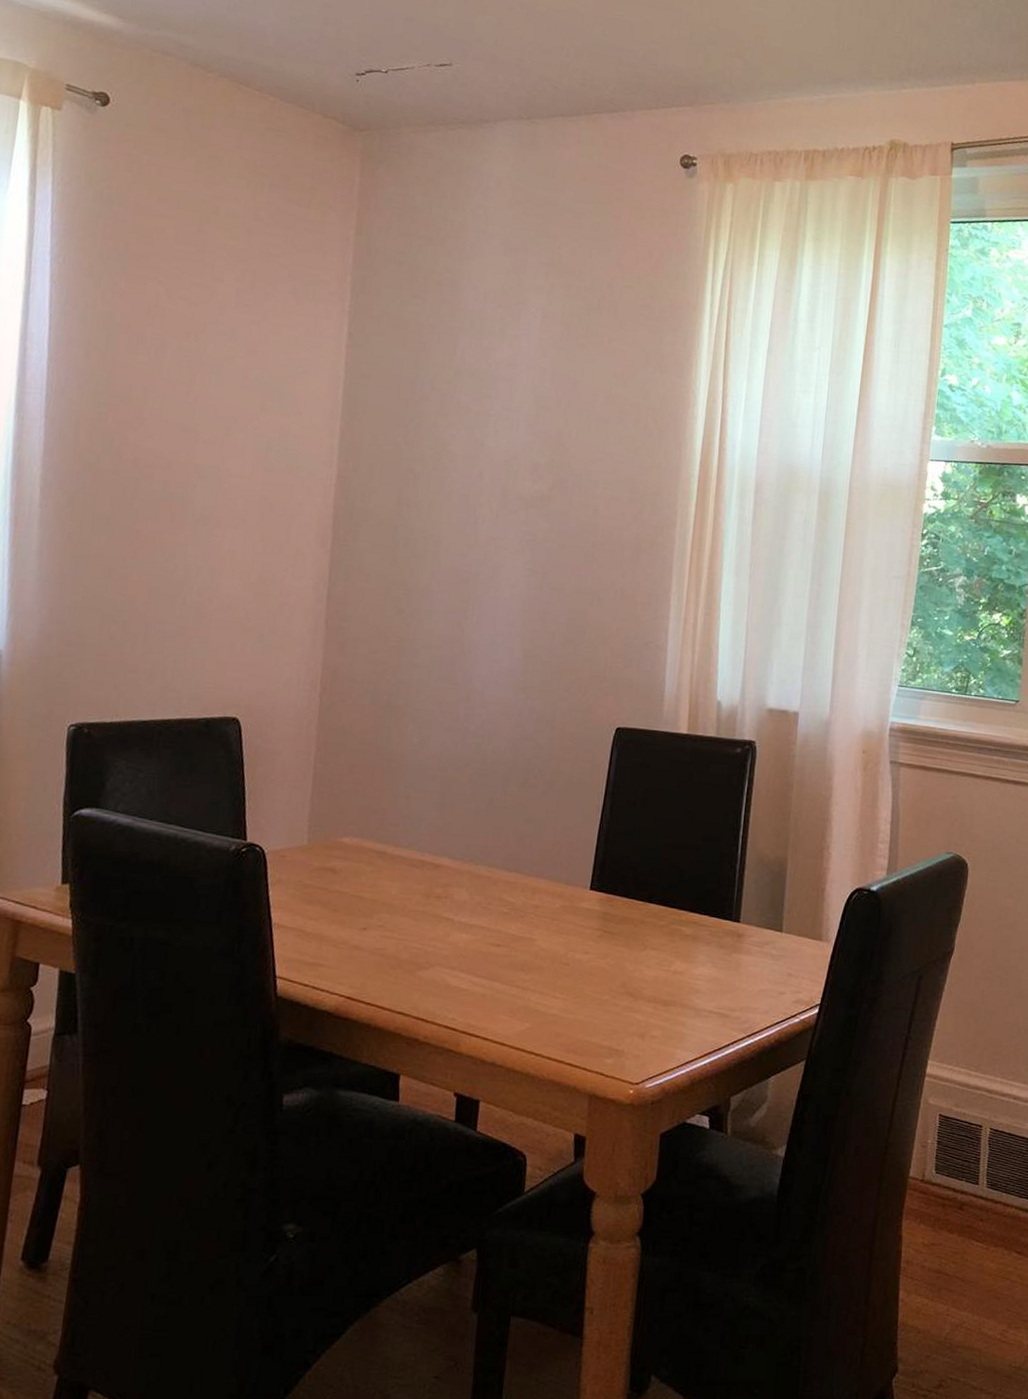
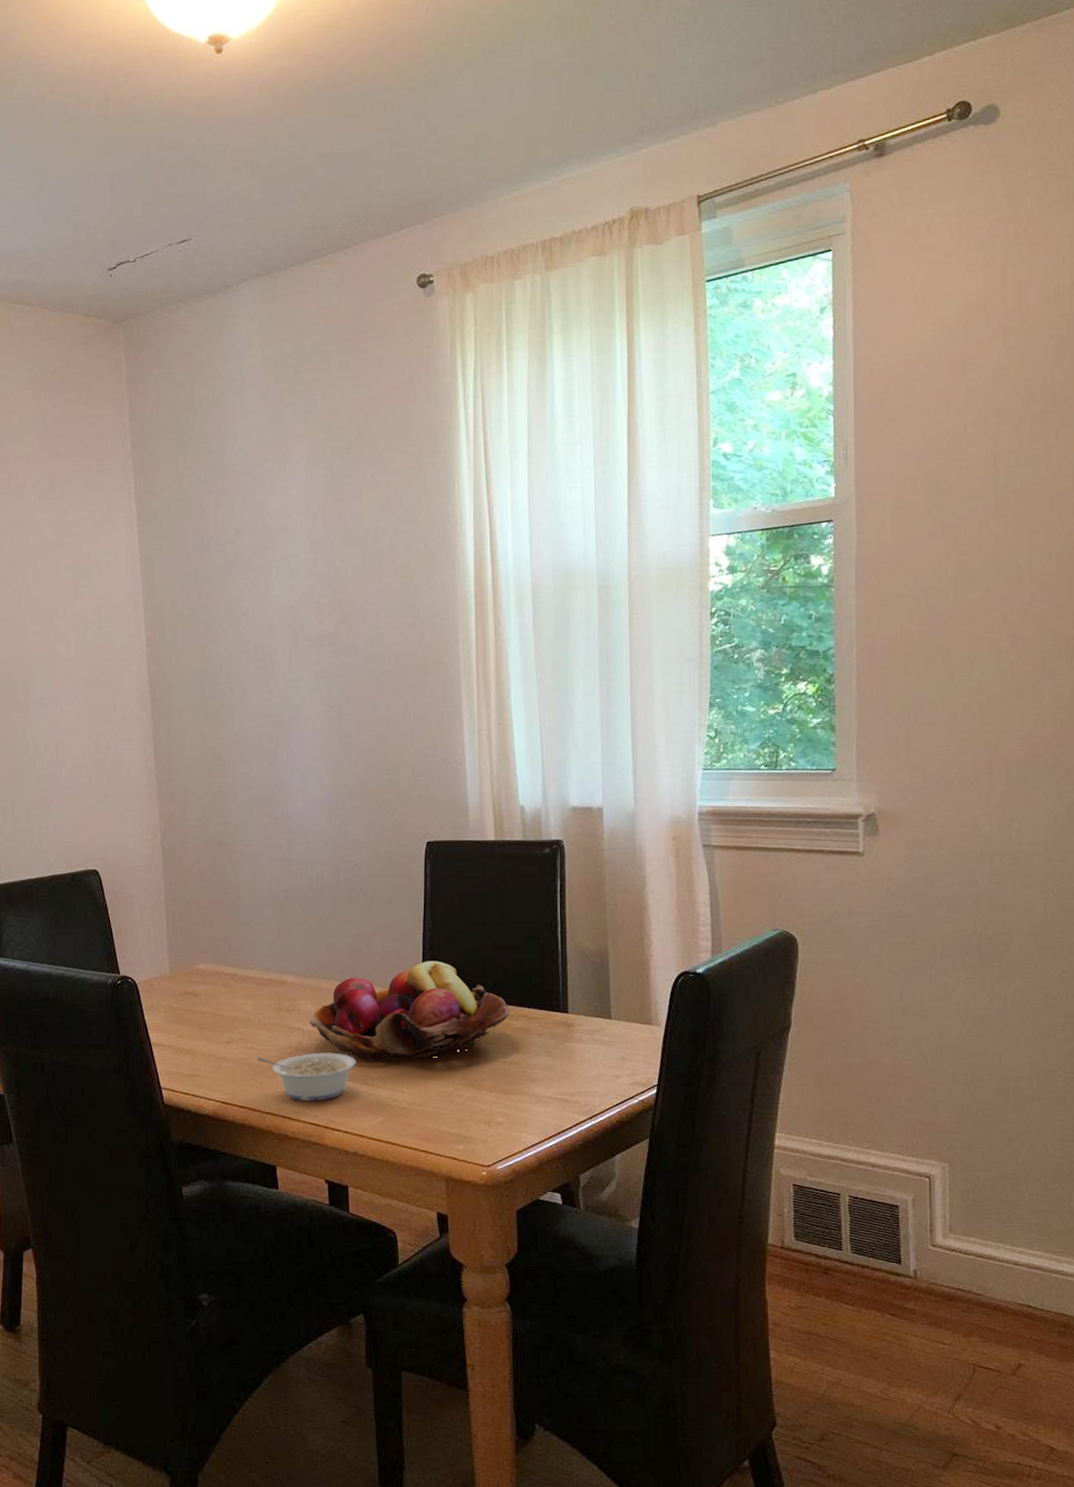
legume: none [394,947,508,1002] -> present [256,1053,356,1101]
fruit basket: none [461,855,680,962] -> present [309,961,509,1061]

